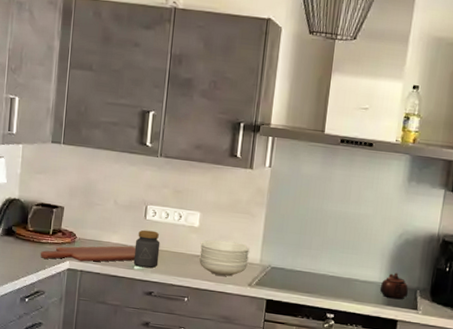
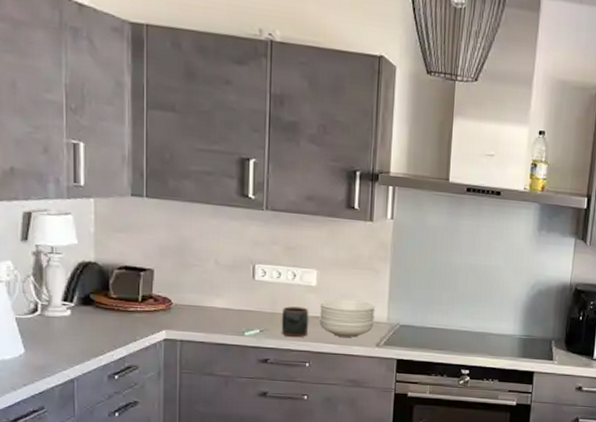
cutting board: present [40,245,136,262] -> none [128,309,245,331]
jar: present [133,229,161,268] -> none [243,291,273,334]
mug: none [166,244,191,273] -> present [281,306,309,337]
teapot: present [379,272,408,300] -> none [514,324,543,351]

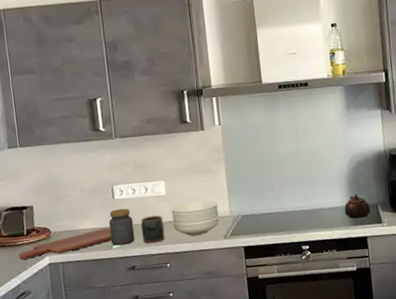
cutting board: none [128,309,245,331] -> present [18,227,112,260]
jar: none [243,291,273,334] -> present [108,208,135,246]
teapot: none [514,324,543,351] -> present [344,194,370,219]

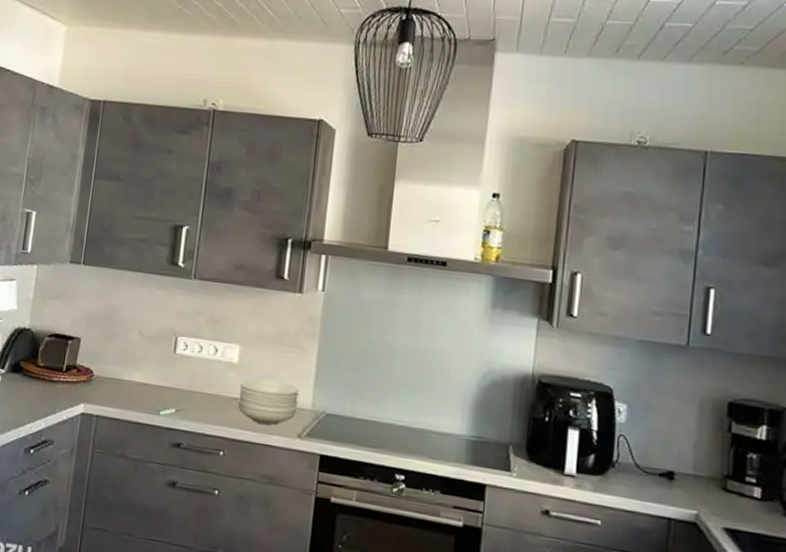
cutting board: present [18,227,112,260] -> none [50,385,163,406]
jar: present [108,208,135,246] -> none [159,366,192,414]
mug: present [140,215,165,243] -> none [198,384,229,421]
teapot: present [344,194,370,219] -> none [461,422,498,458]

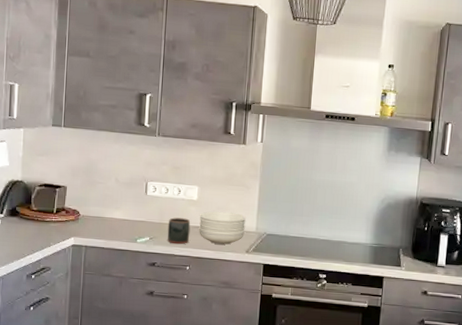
mug: none [198,384,229,421] -> present [167,217,191,244]

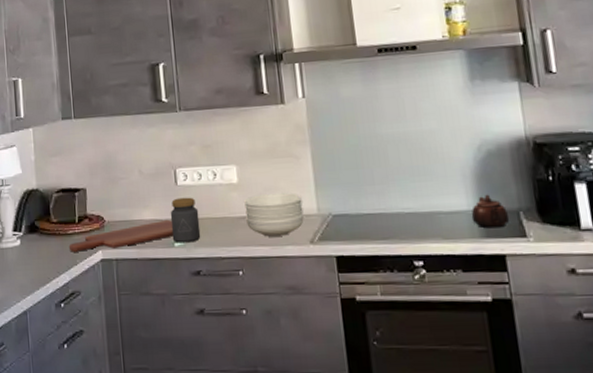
cutting board: none [44,220,138,238] -> present [68,219,173,252]
jar: none [136,205,161,241] -> present [170,197,201,243]
mug: present [167,217,191,244] -> none [207,208,237,243]
teapot: none [366,234,392,258] -> present [471,194,509,229]

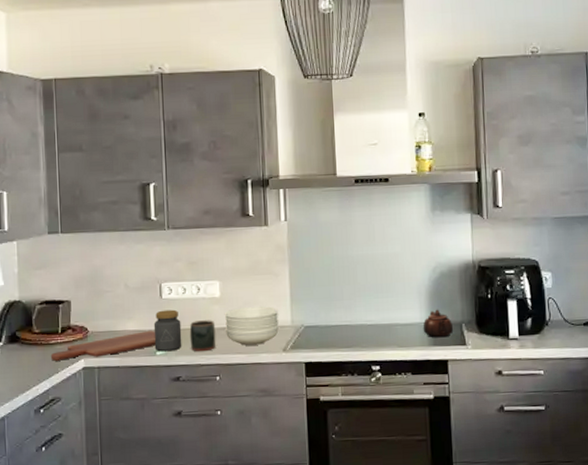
mug: none [207,208,237,243] -> present [189,320,216,351]

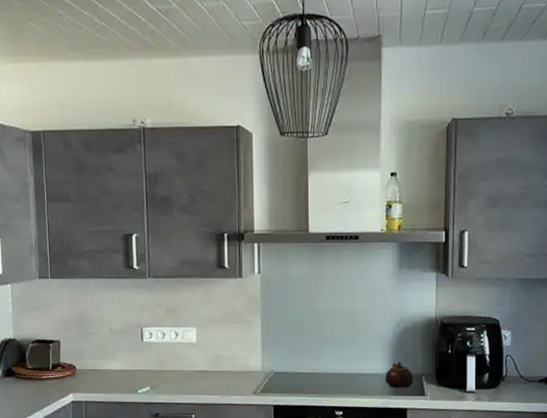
cutting board: present [50,330,156,361] -> none [42,370,137,394]
jar: present [153,309,182,352] -> none [135,352,161,390]
mug: present [189,320,216,351] -> none [168,363,192,391]
bowl: present [224,306,279,346] -> none [200,353,251,388]

